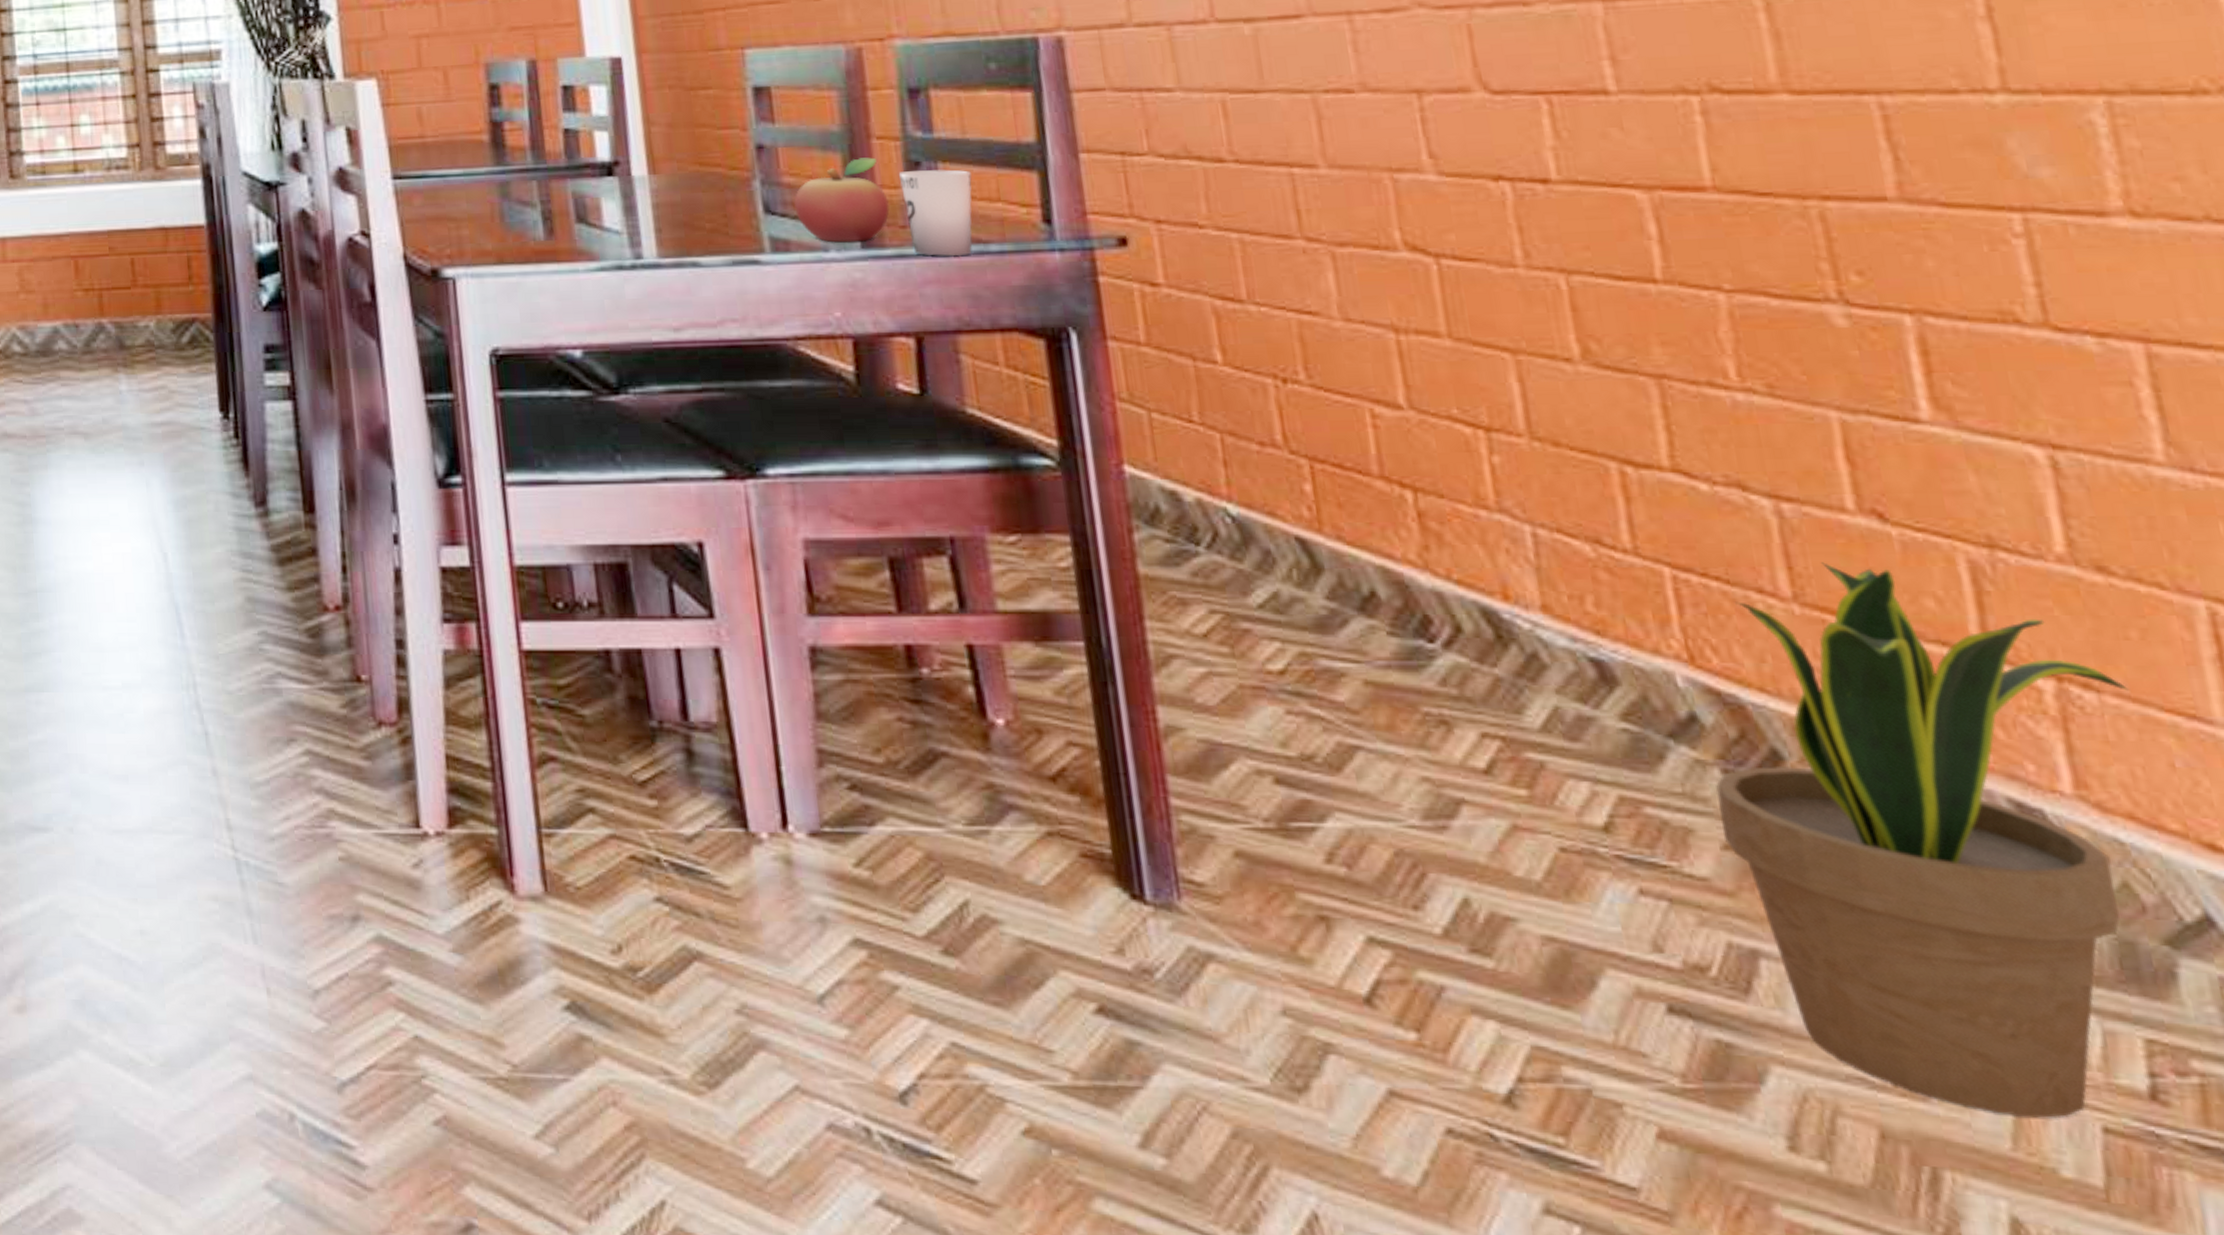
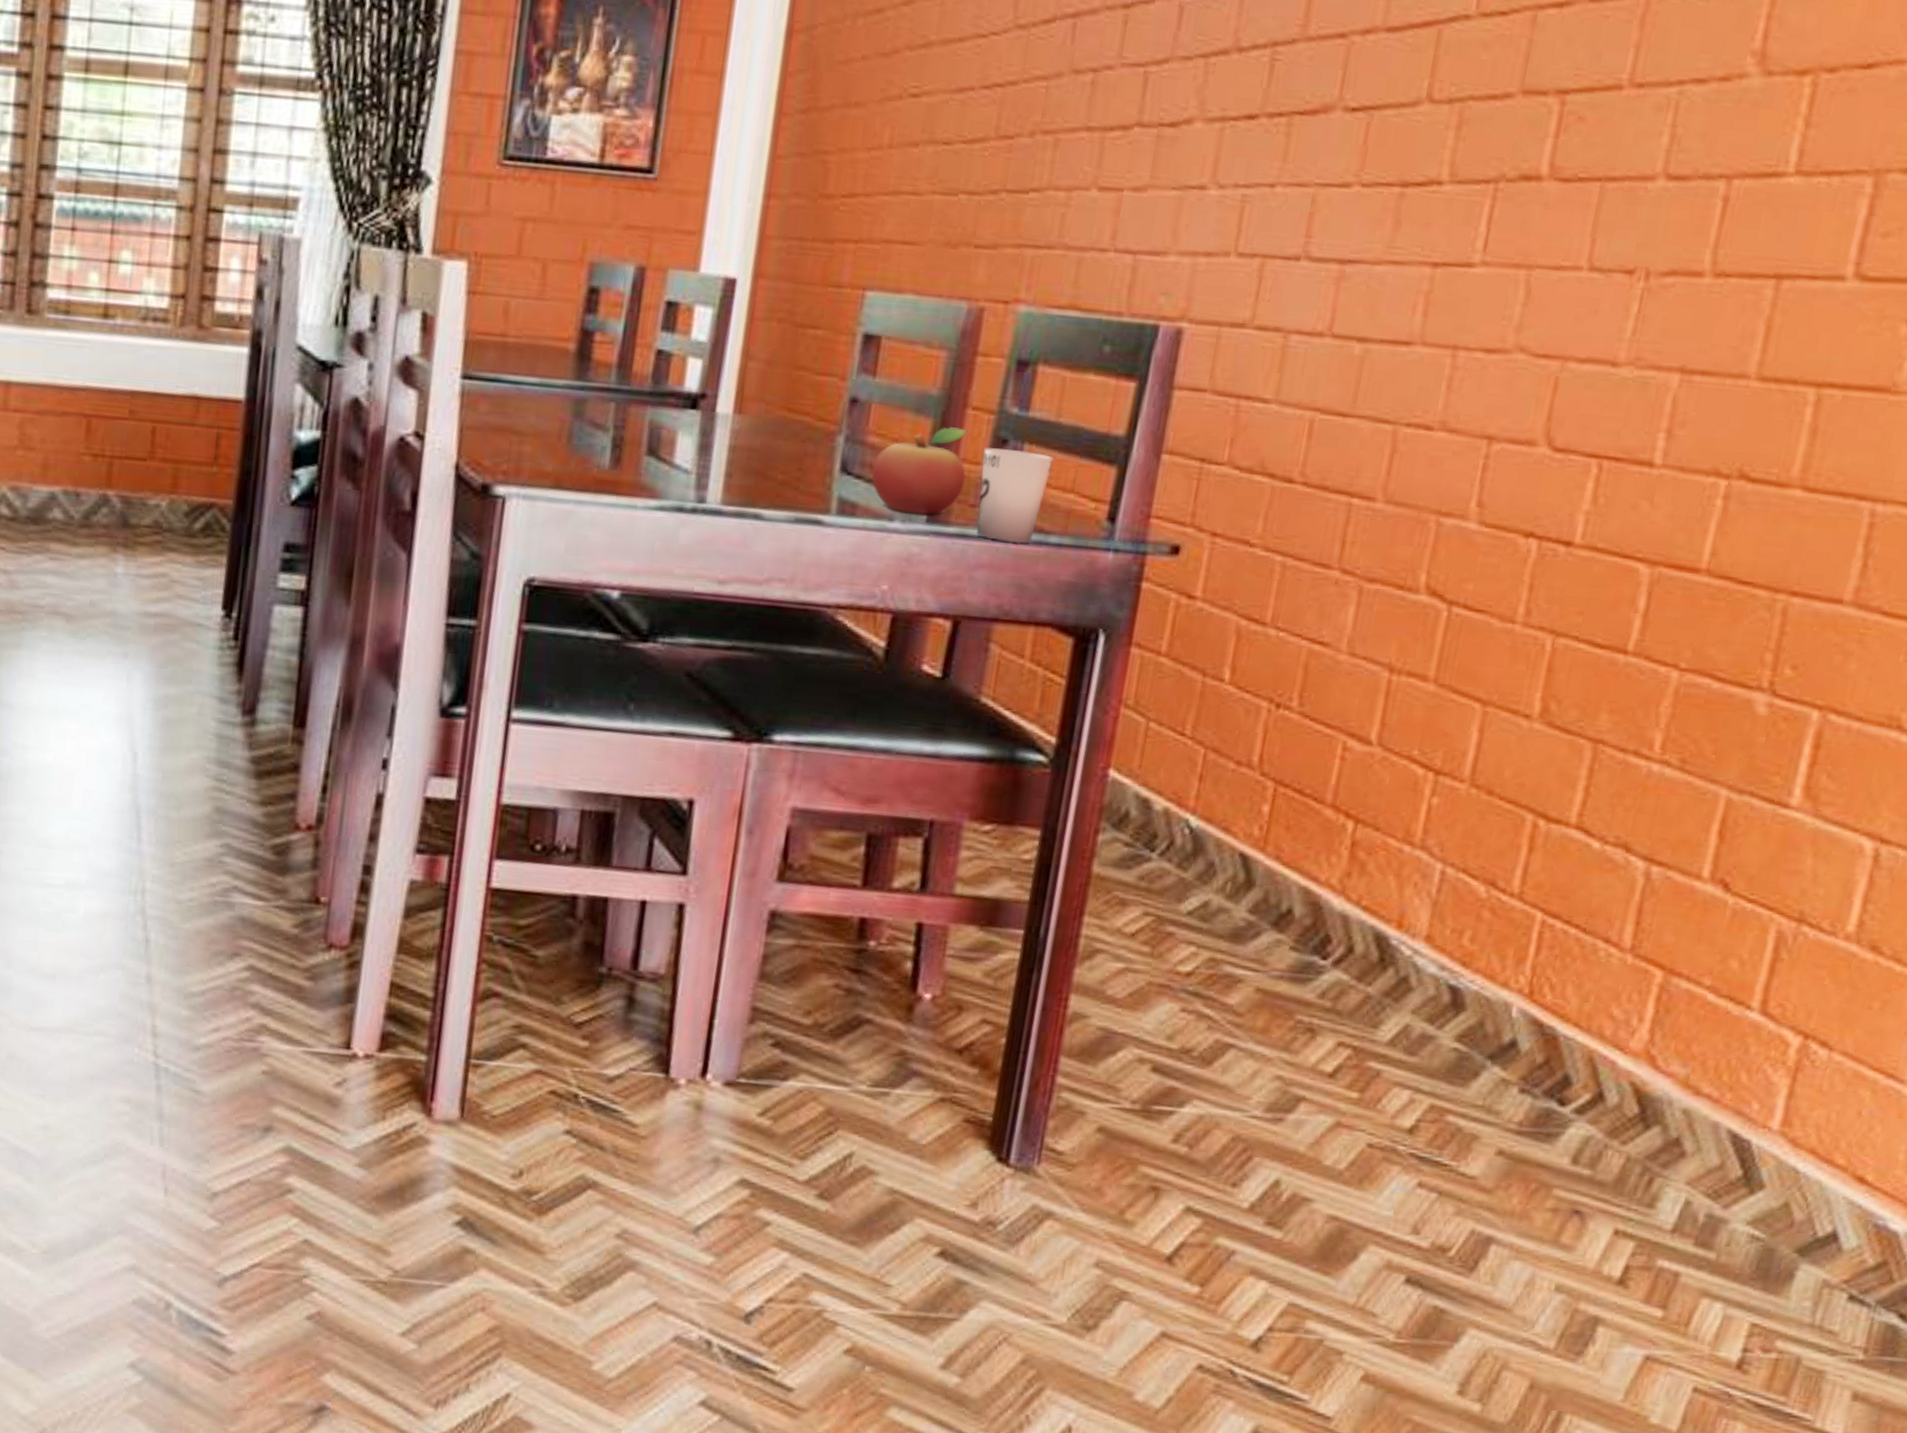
potted plant: present [1715,562,2130,1118] -> none [1500,921,1854,1379]

